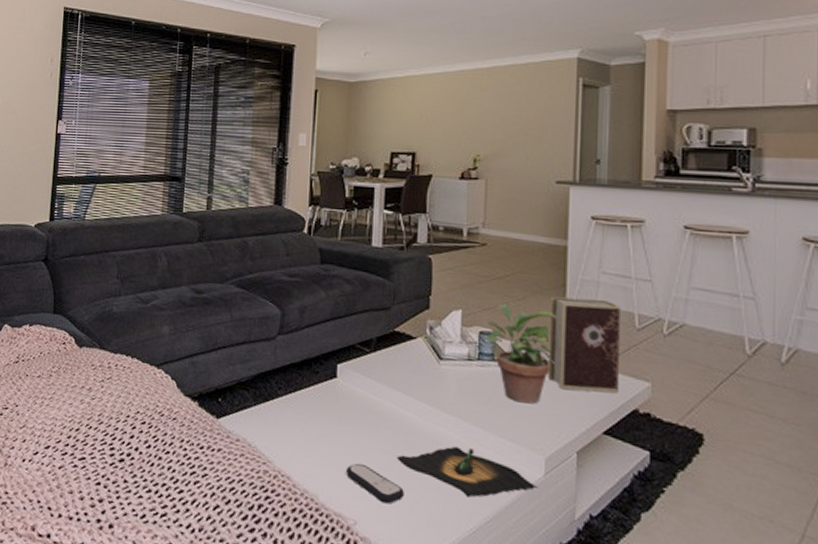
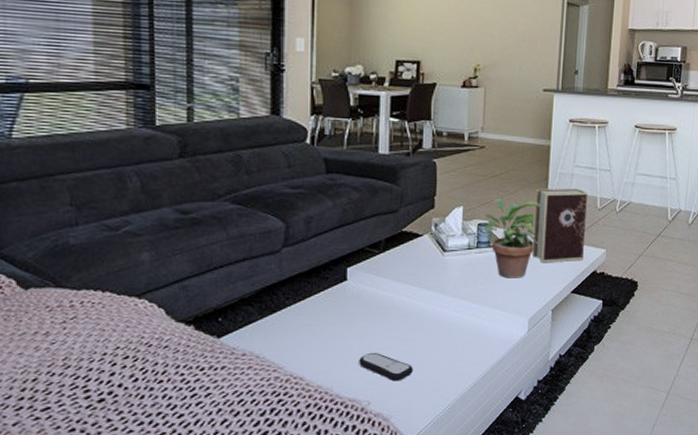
tequila: present [396,446,539,498] -> none [405,322,523,361]

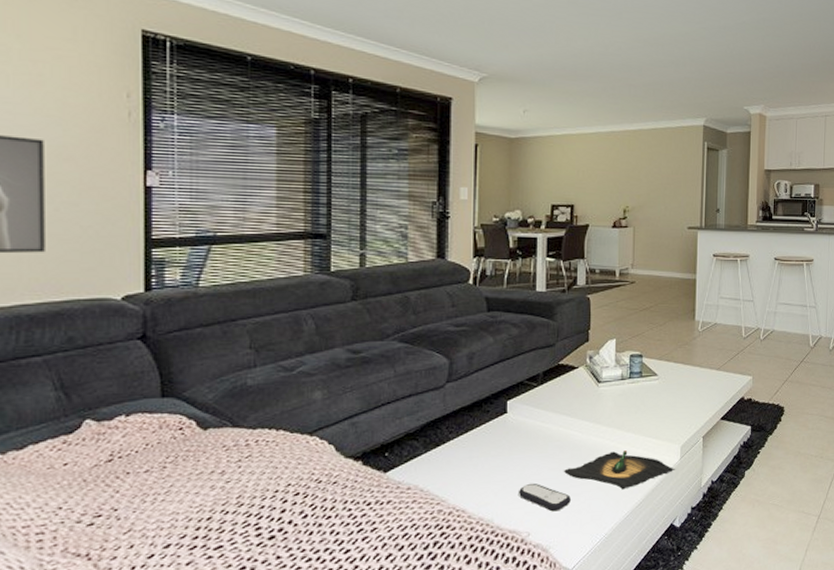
tequila: none [405,322,523,361] -> present [563,450,676,490]
potted plant: present [484,198,541,278] -> none [636,329,689,407]
book: present [532,188,587,263] -> none [682,319,732,392]

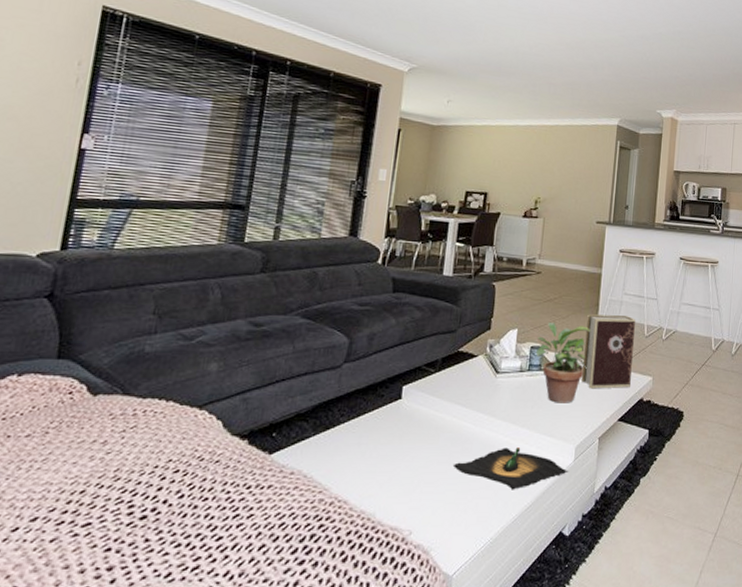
remote control: present [519,483,571,512] -> none [405,476,458,509]
potted plant: none [636,329,689,407] -> present [536,321,591,403]
book: none [682,319,732,392] -> present [581,314,635,389]

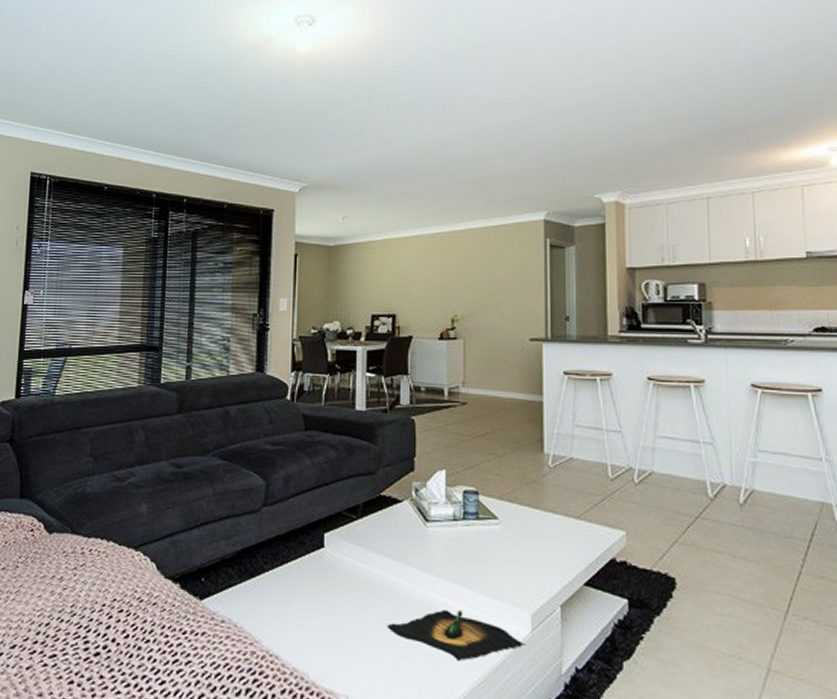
potted plant: present [536,321,591,403] -> none [471,461,537,561]
book: present [581,314,635,389] -> none [529,452,596,544]

